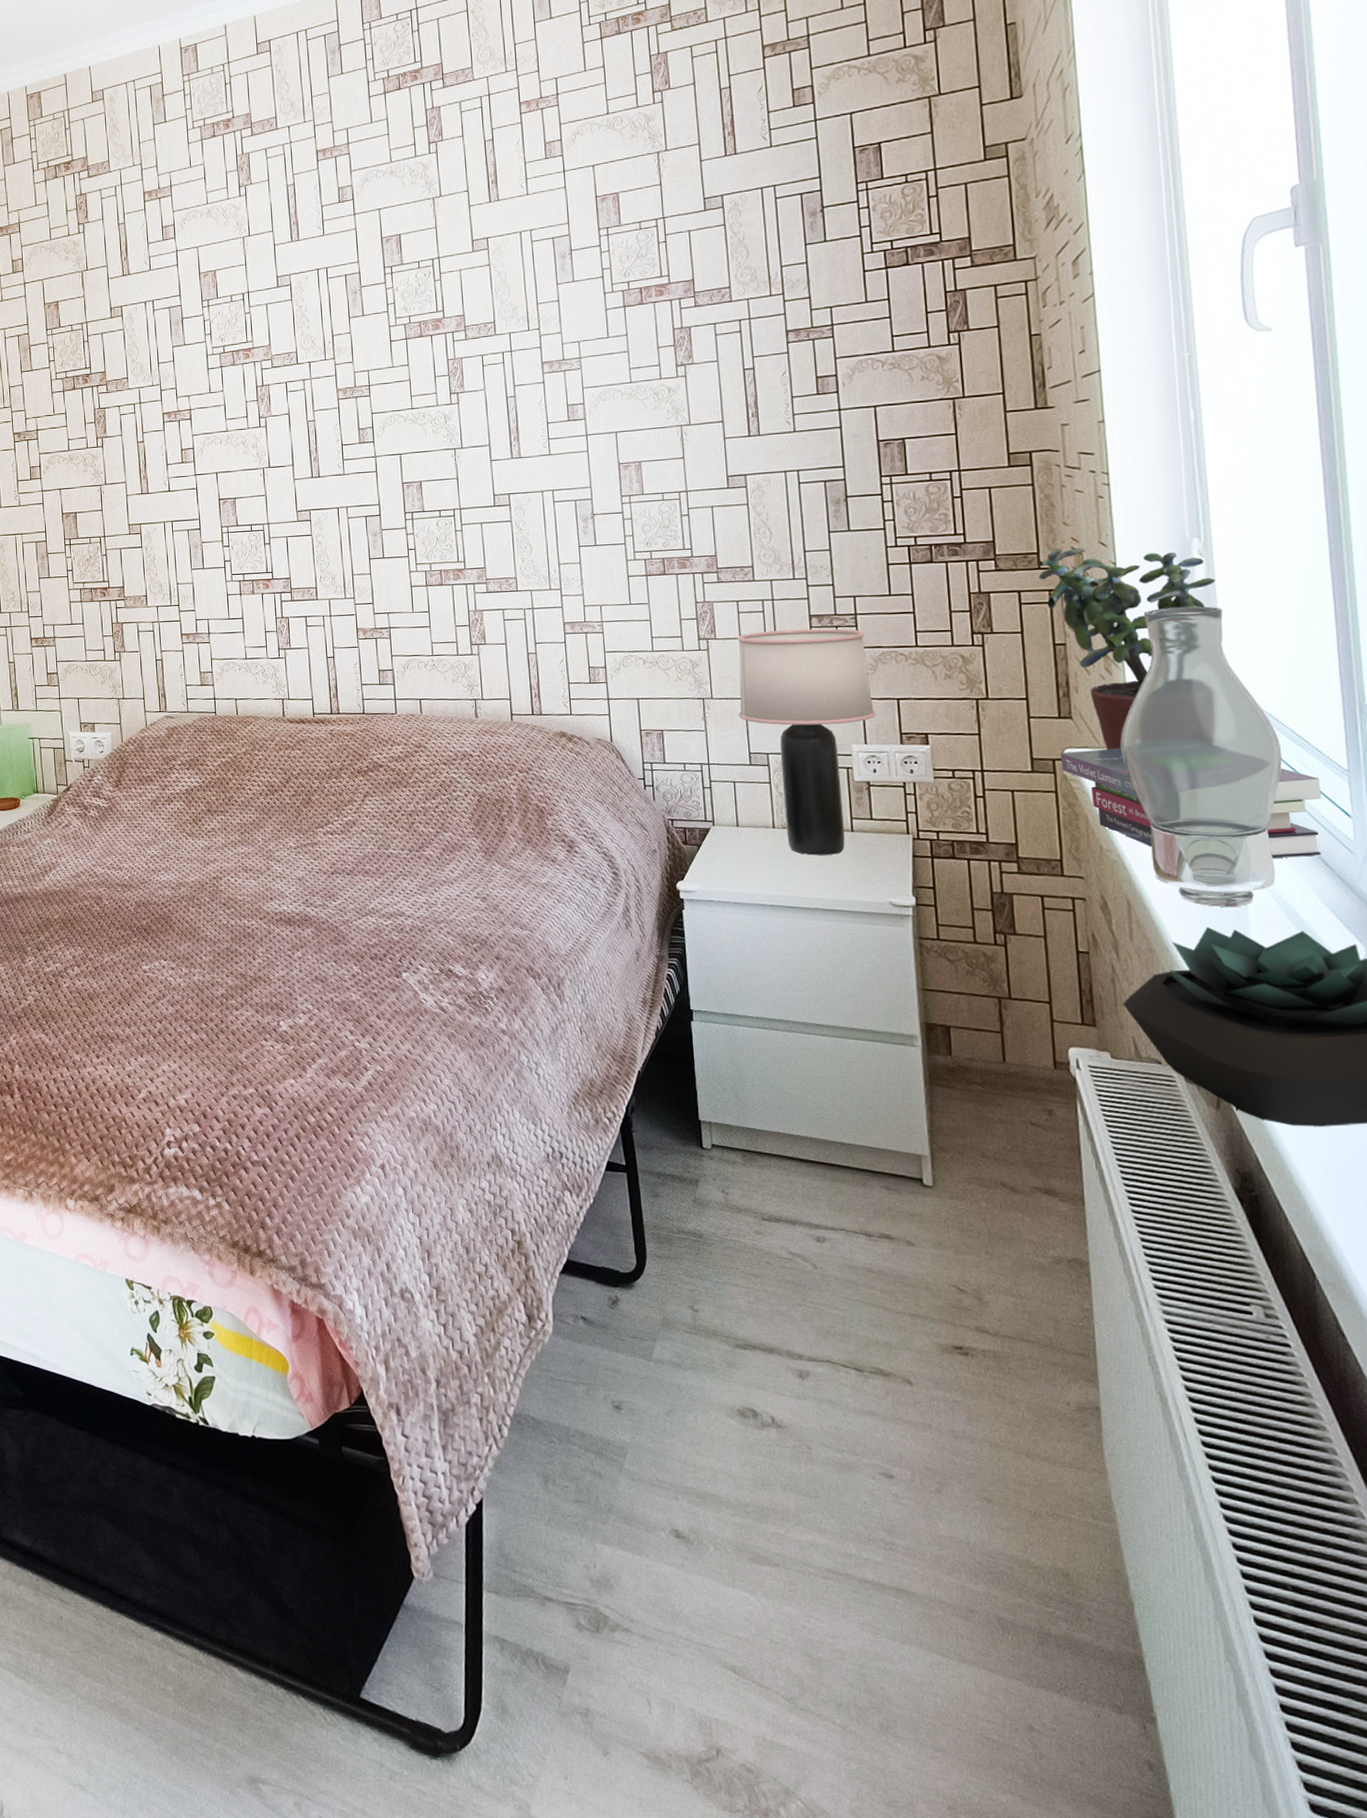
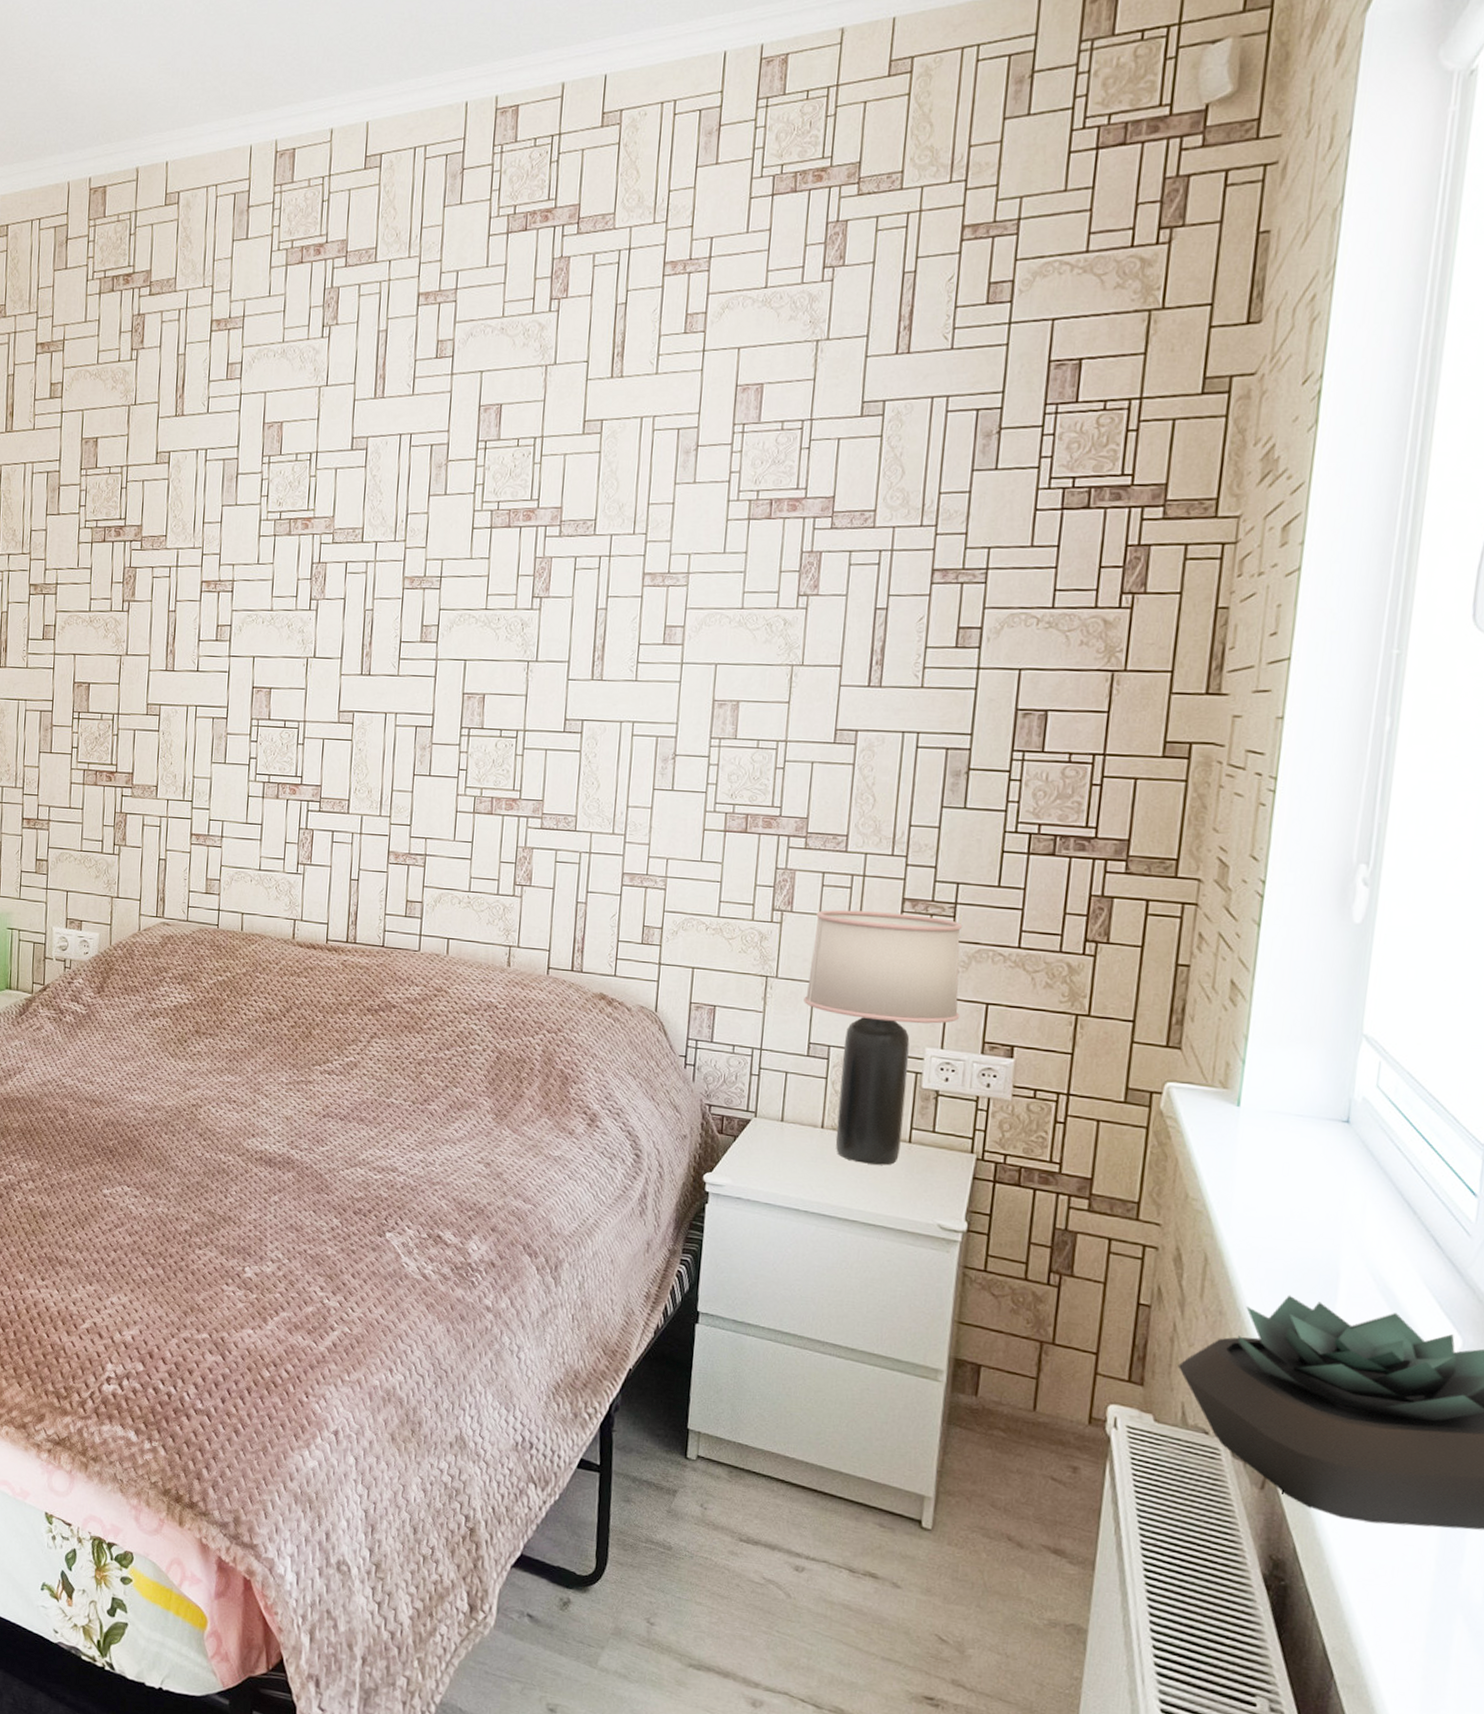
potted plant: present [1038,547,1216,750] -> none [1173,857,1377,1090]
books: present [1060,748,1321,858] -> none [1159,1086,1450,1234]
vase: present [1120,606,1283,907] -> none [1229,939,1414,1278]

